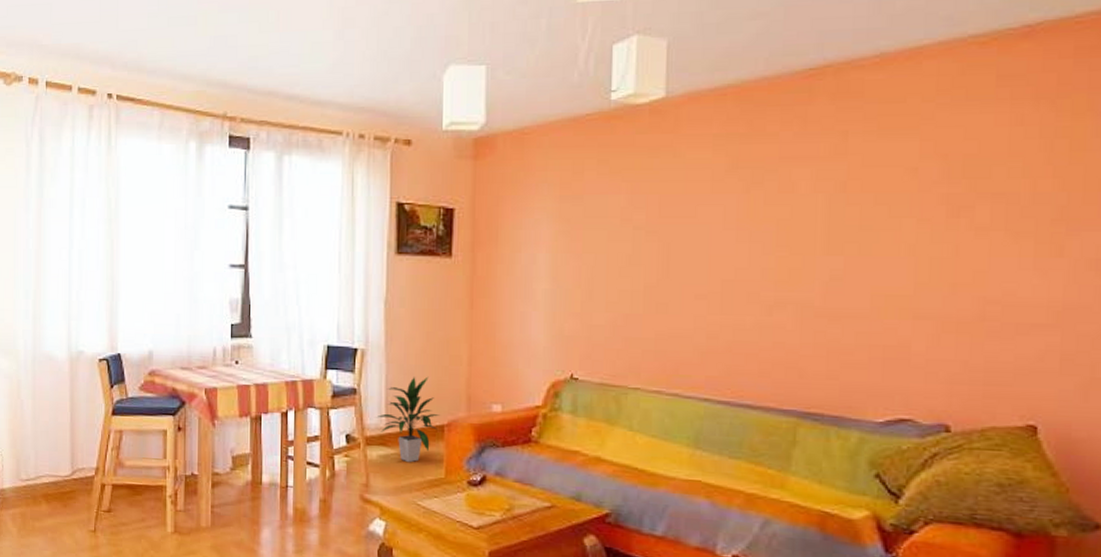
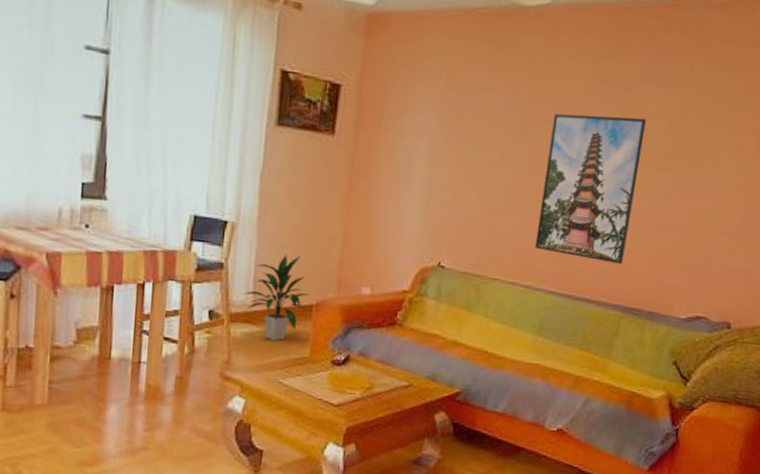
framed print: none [678,200,798,363] -> present [534,113,647,264]

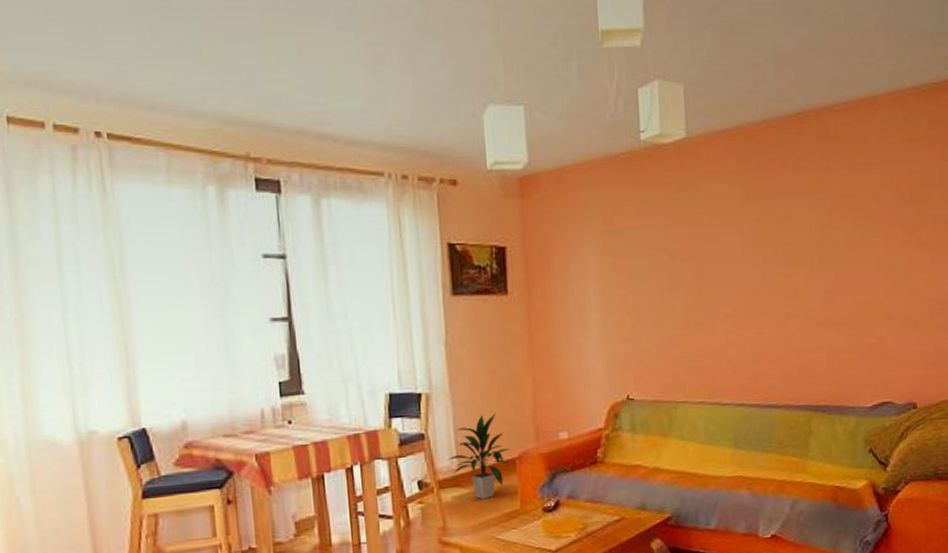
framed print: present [534,113,647,264] -> none [710,226,802,367]

